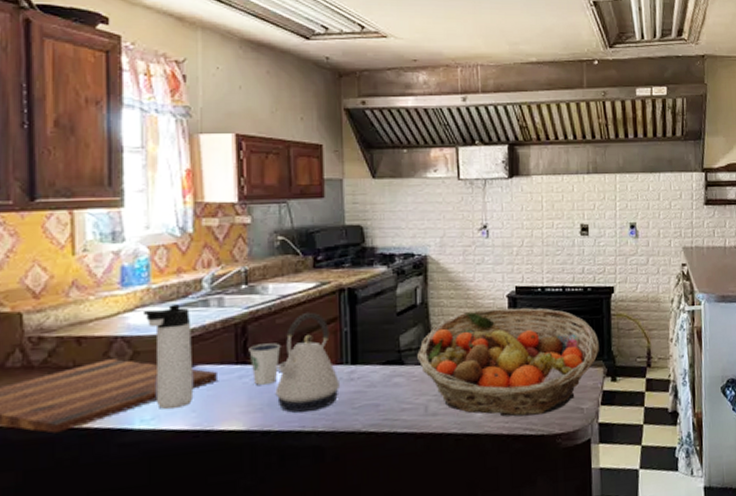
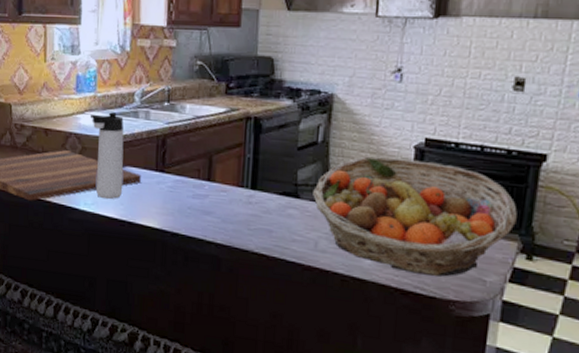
dixie cup: present [249,343,281,385] -> none [166,157,193,194]
kettle: present [275,312,339,413] -> none [185,134,239,225]

